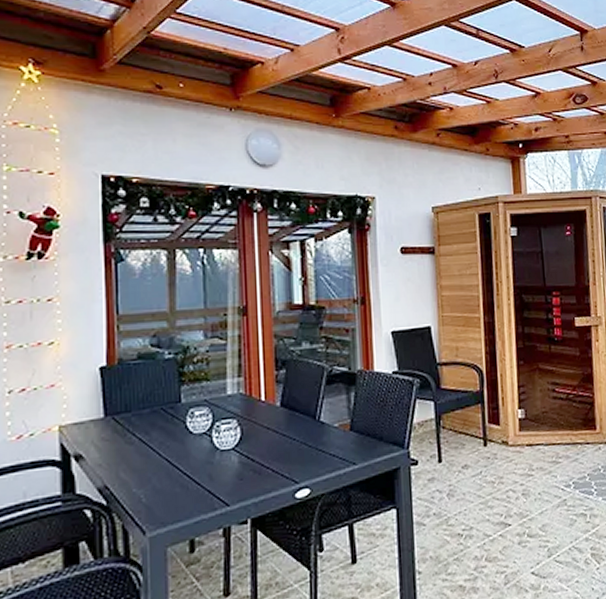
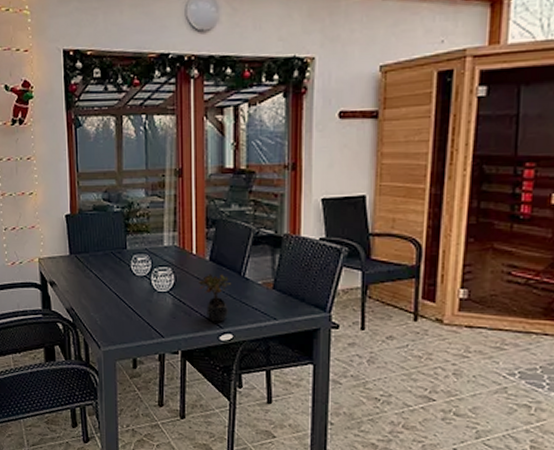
succulent plant: none [269,420,307,477] -> present [199,273,232,322]

